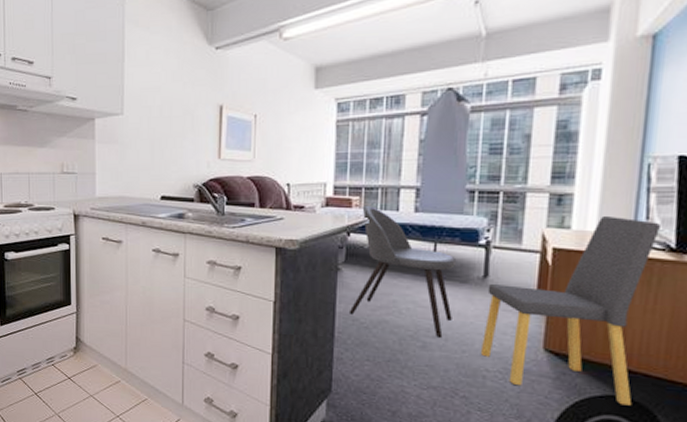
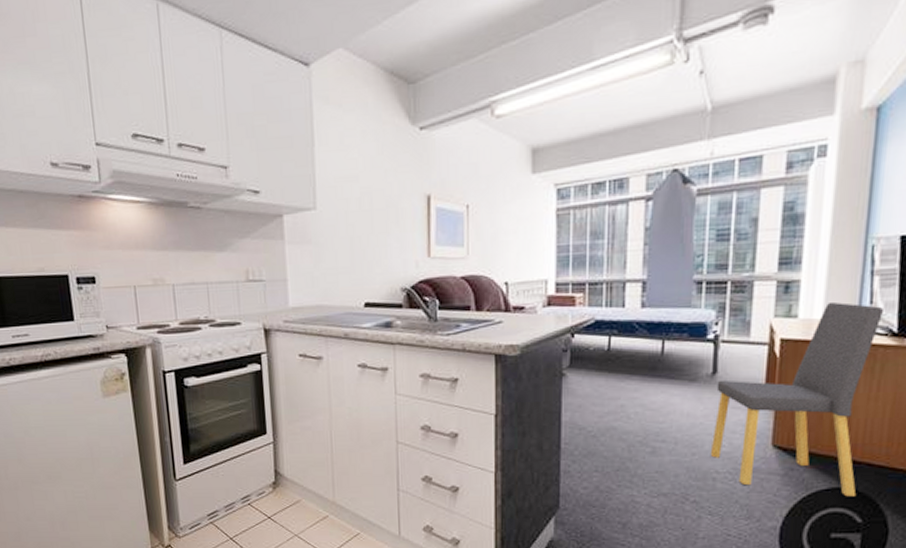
dining chair: present [348,205,457,339] -> none [575,302,686,442]

